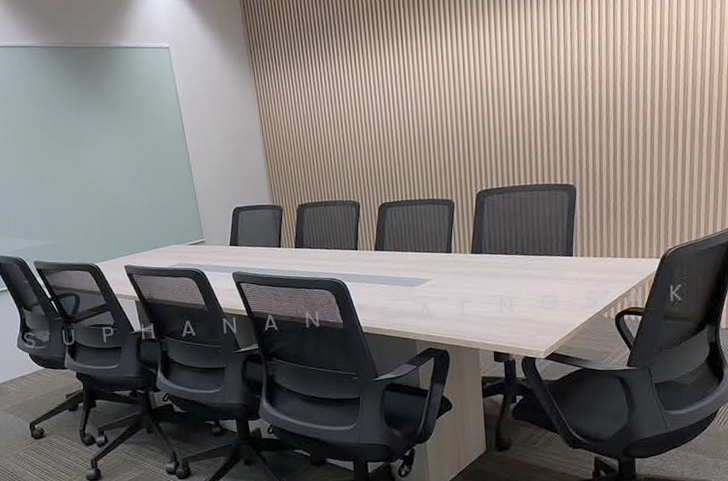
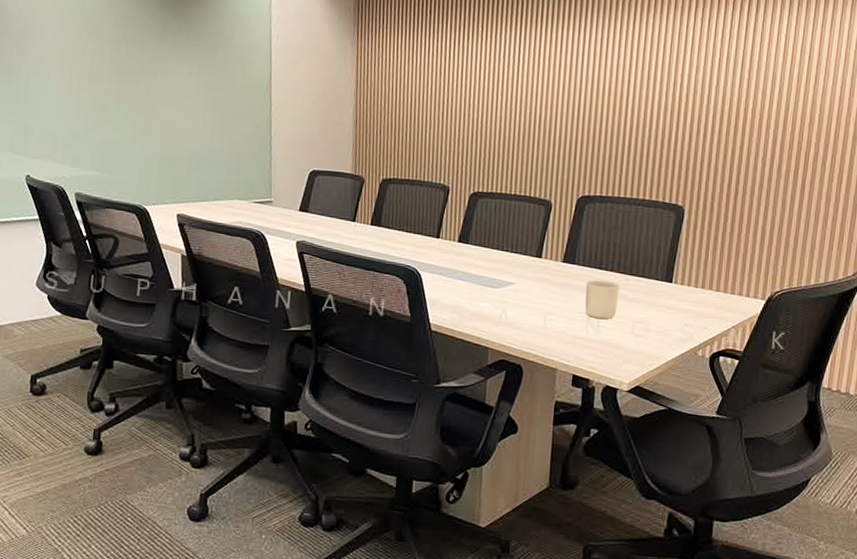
mug: none [494,263,526,299] -> present [585,280,620,319]

